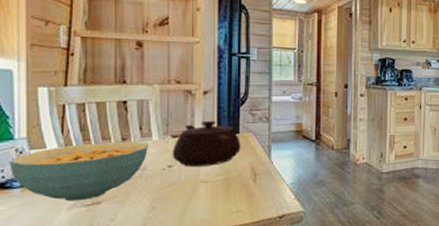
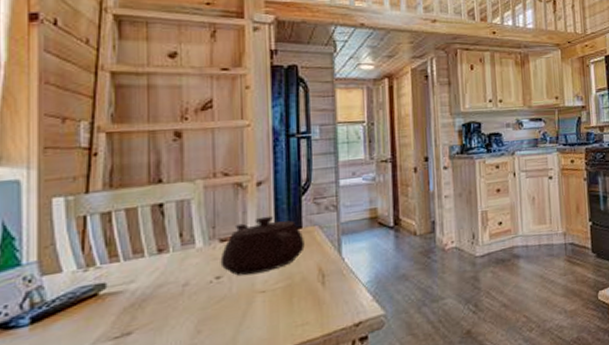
cereal bowl: present [9,141,149,202] -> none [14,251,192,336]

